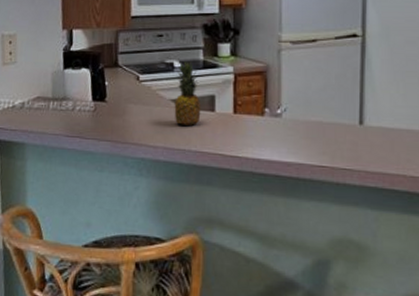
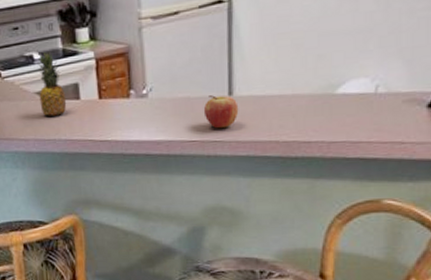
fruit: none [334,122,369,157] -> present [203,95,239,129]

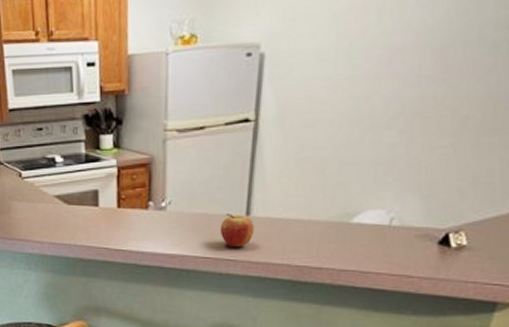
fruit: present [36,52,67,116] -> none [58,156,85,221]

